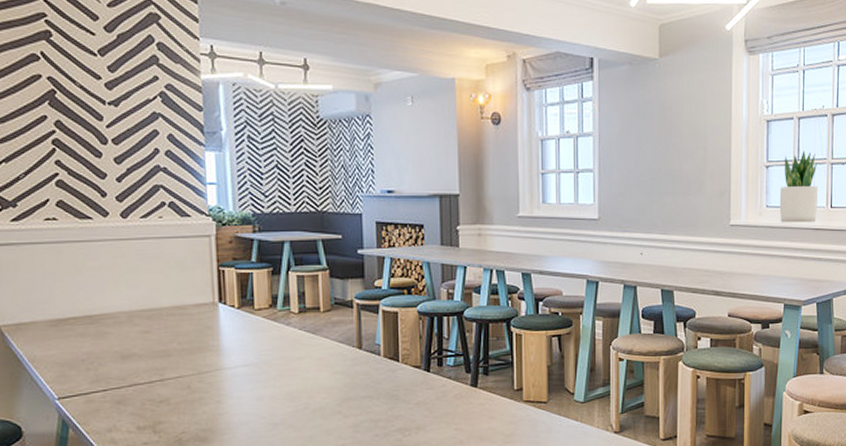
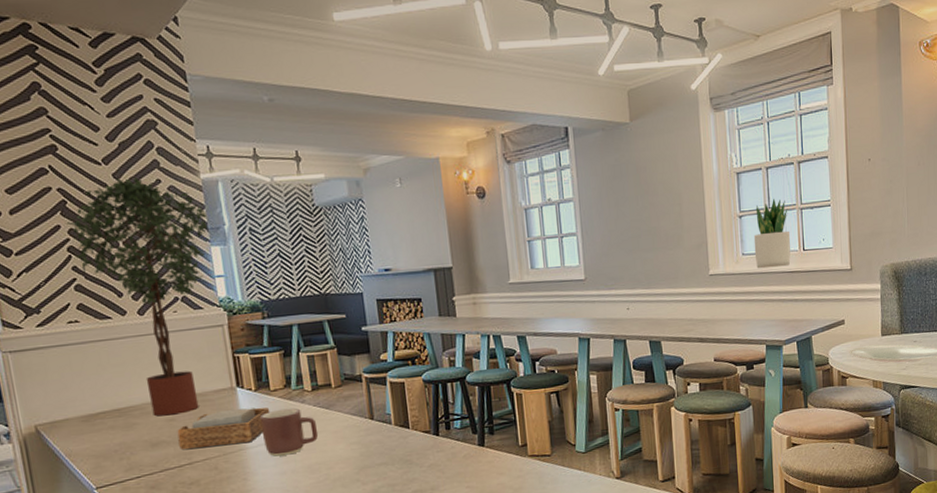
potted tree: none [53,72,205,327] -> present [66,177,208,417]
napkin holder: none [151,325,252,365] -> present [177,407,270,450]
mug: none [240,329,302,380] -> present [259,408,319,457]

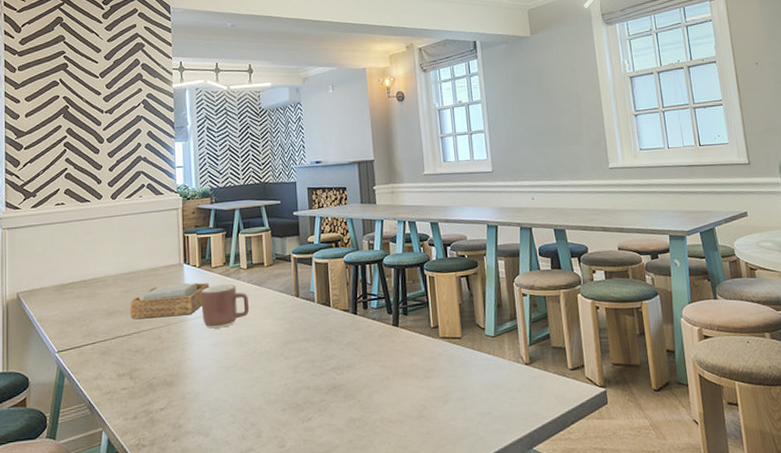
potted tree: present [66,177,208,417] -> none [66,87,175,288]
planter: present [753,199,791,269] -> none [650,99,688,163]

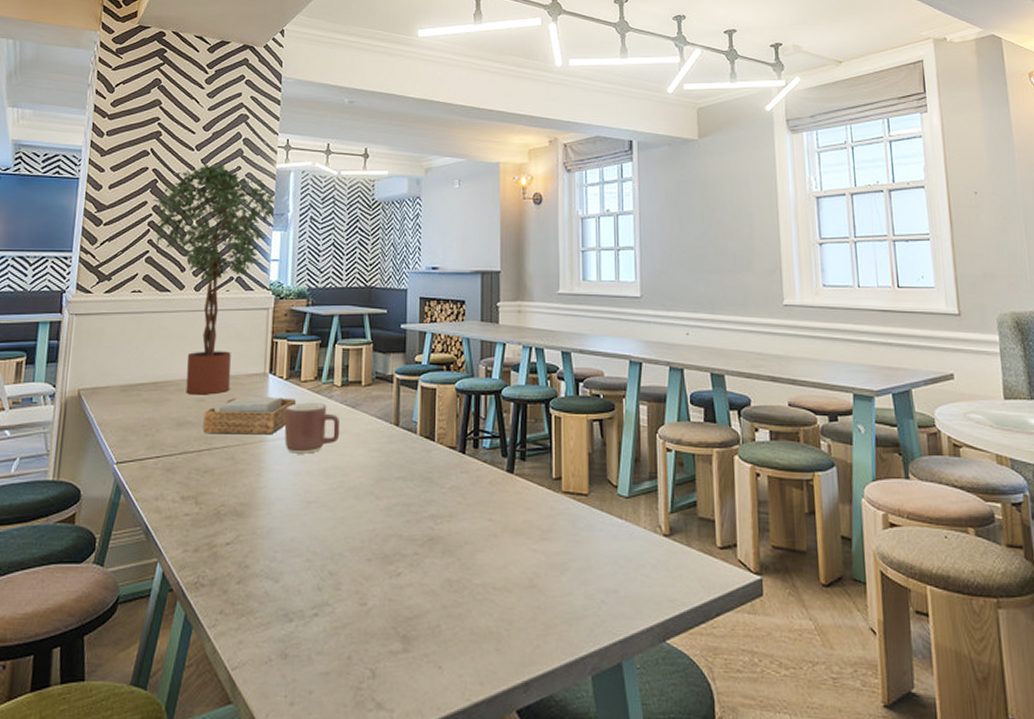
potted tree: none [66,87,175,288] -> present [153,163,276,395]

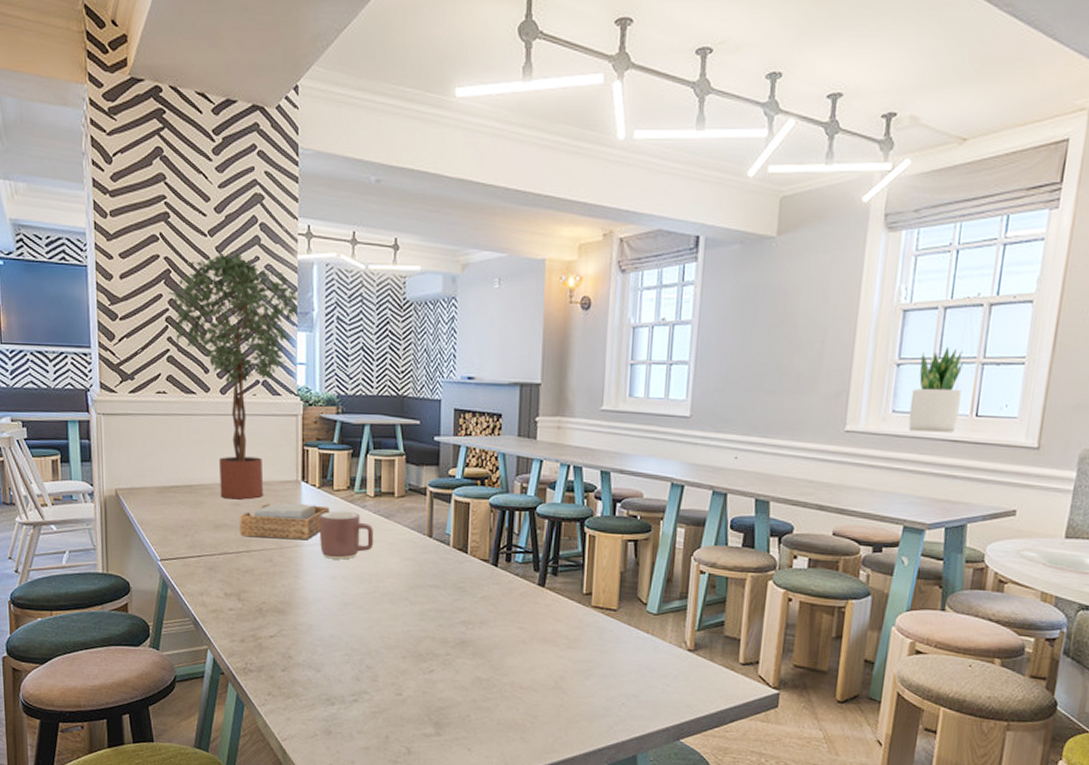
planter: none [836,228,882,304] -> present [908,347,965,434]

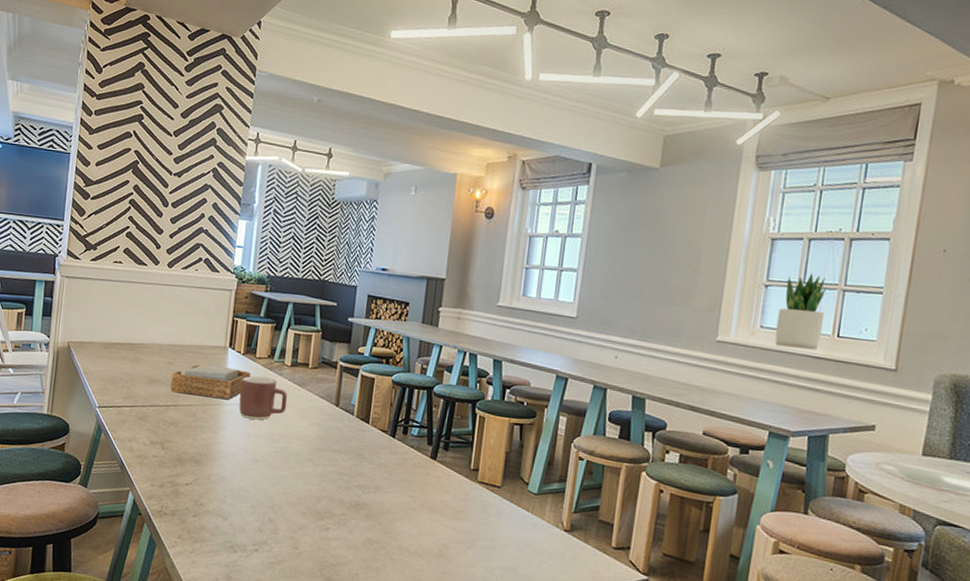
potted tree: present [168,252,299,500] -> none [134,149,243,360]

